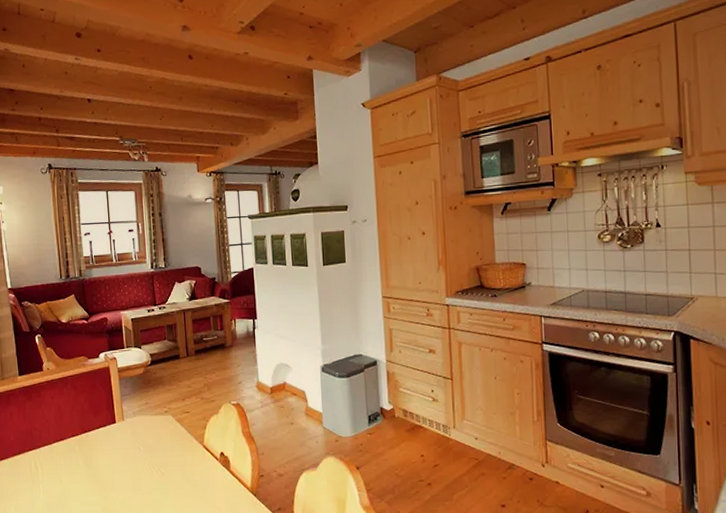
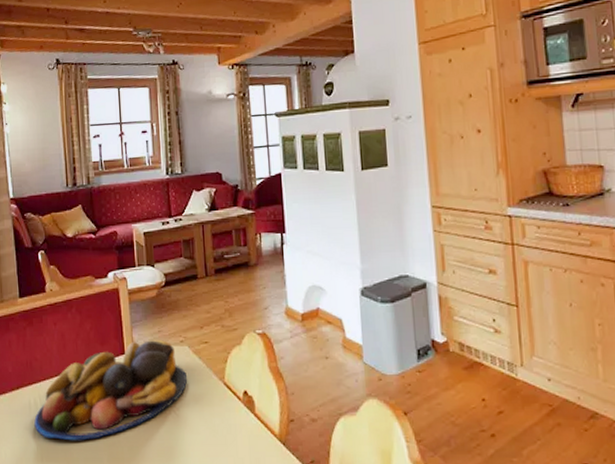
fruit bowl: none [35,410,171,497] -> present [34,339,187,441]

